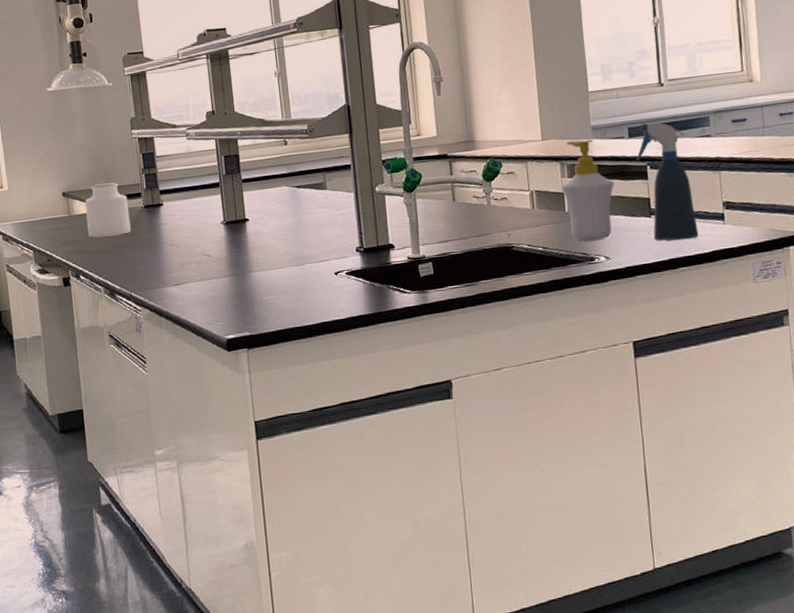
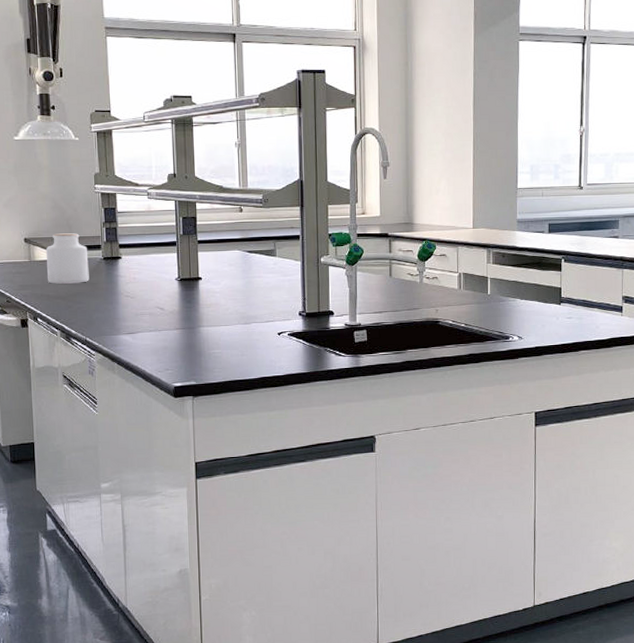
soap bottle: present [560,139,614,241] -> none [485,231,532,321]
spray bottle: present [636,122,699,241] -> none [553,221,600,327]

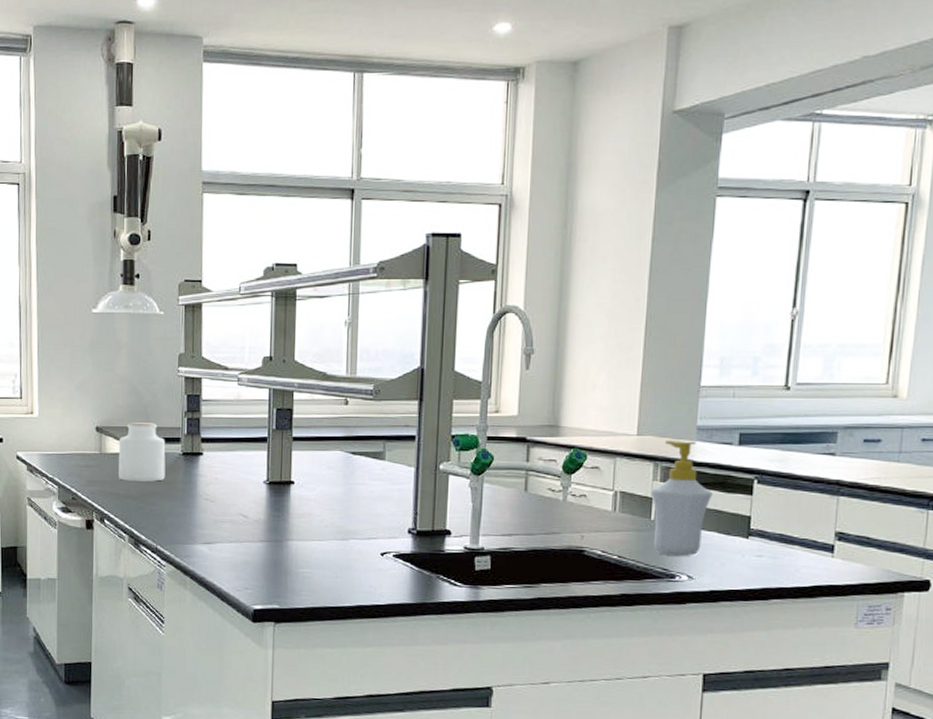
soap bottle: none [485,231,532,321] -> present [650,441,713,556]

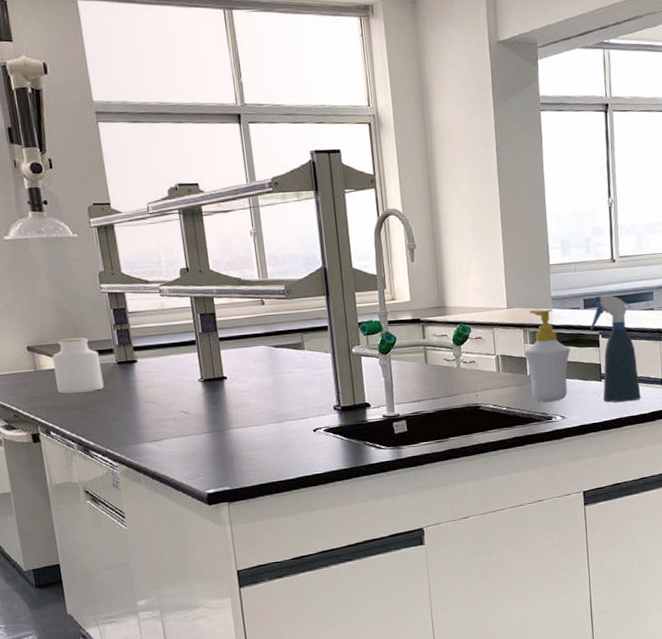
spray bottle: none [743,431,808,569] -> present [590,295,641,402]

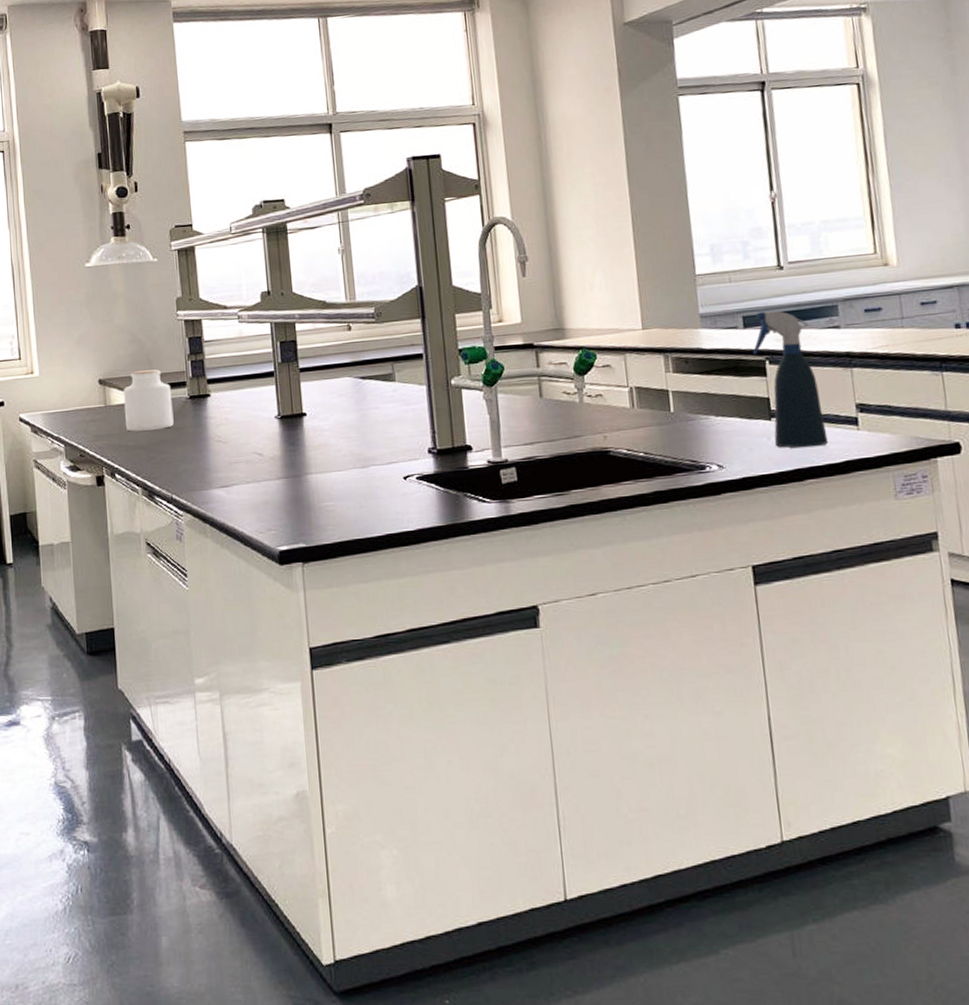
soap bottle: present [523,309,571,402] -> none [664,329,728,447]

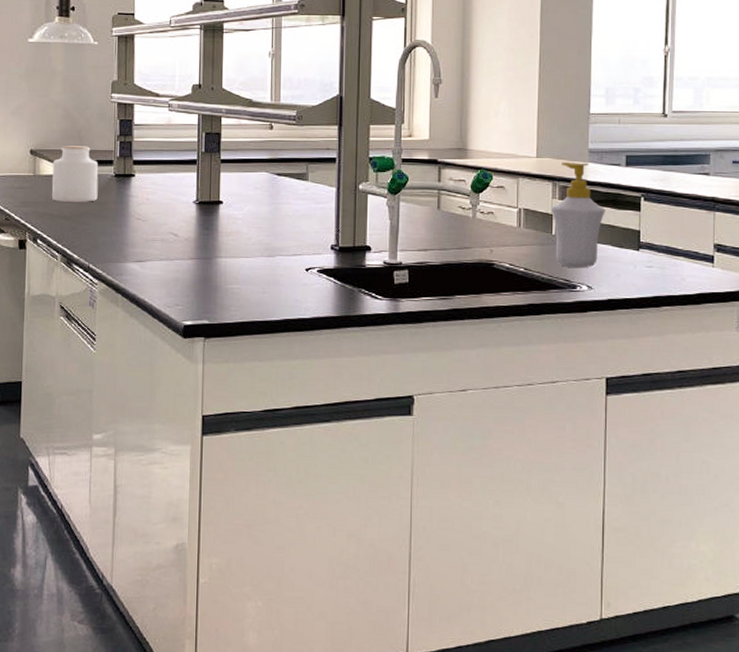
soap bottle: none [664,329,728,447] -> present [550,162,605,268]
spray bottle: present [753,310,829,448] -> none [631,153,686,278]

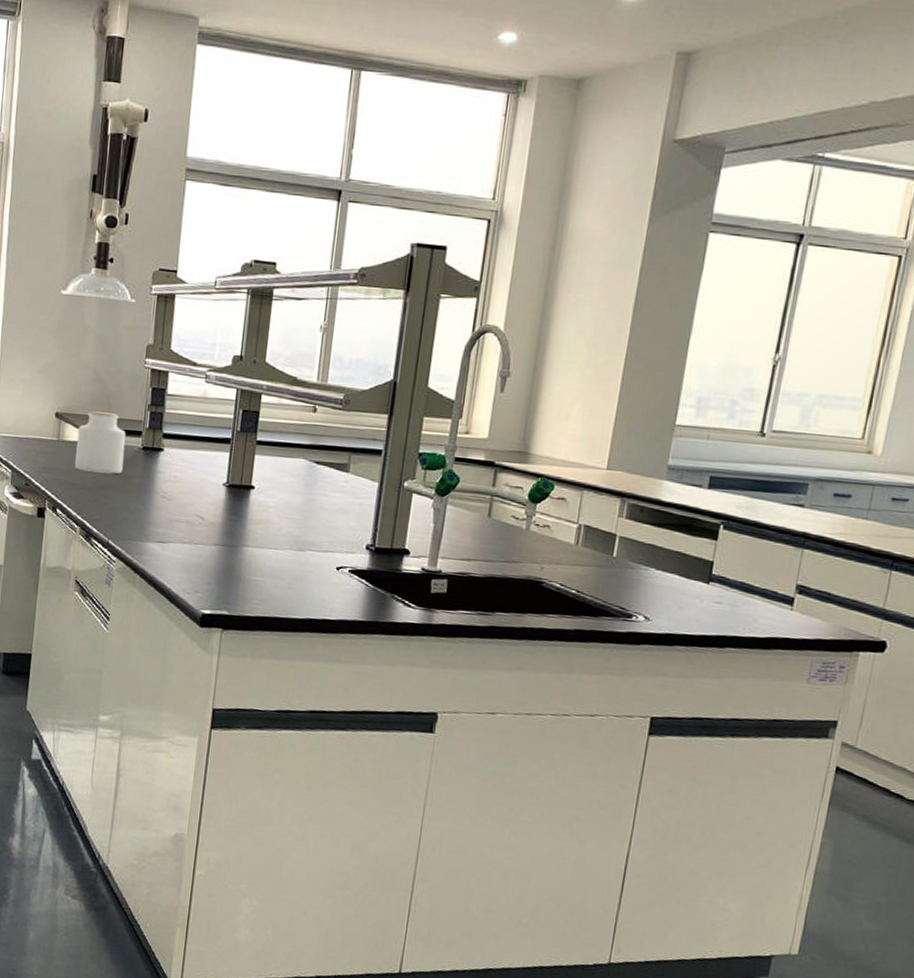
soap bottle: present [550,162,605,268] -> none [613,477,677,597]

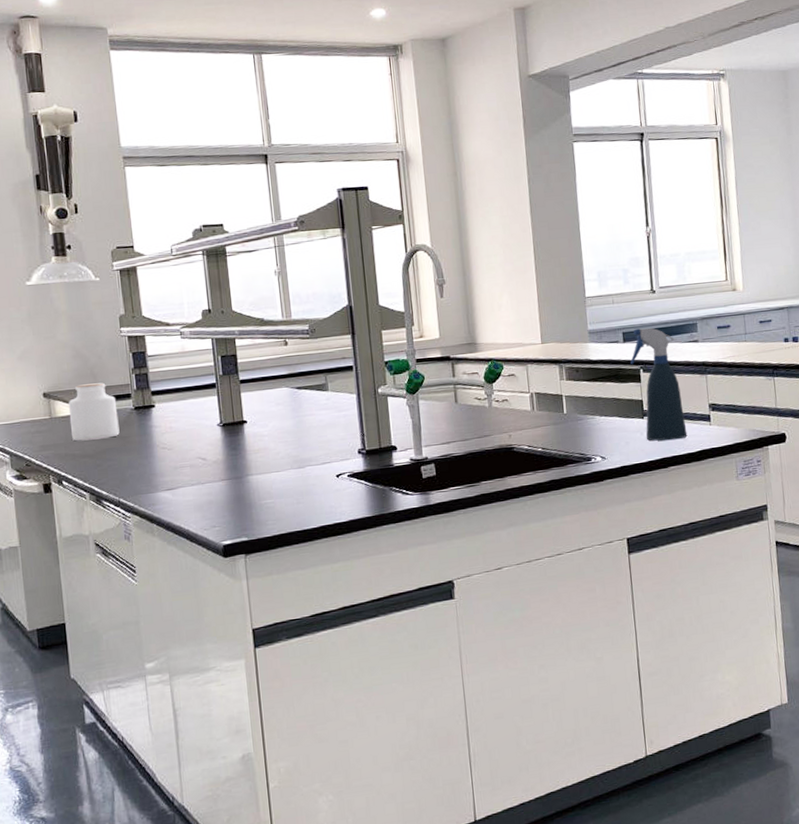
spray bottle: none [705,475,777,618] -> present [630,327,688,441]

